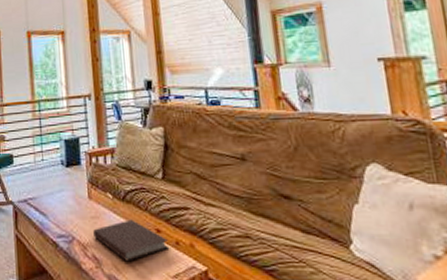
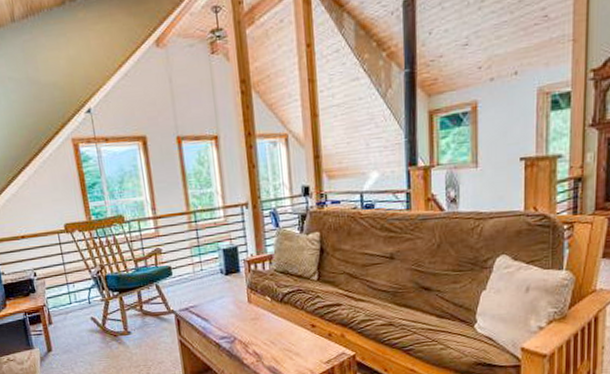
notebook: present [93,219,168,262] -> none [253,318,322,354]

